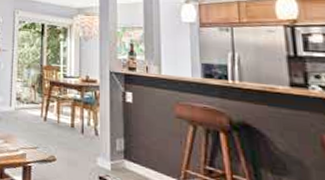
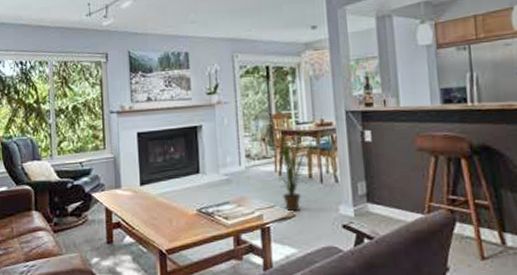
house plant: none [43,83,77,157] -> present [275,130,313,212]

